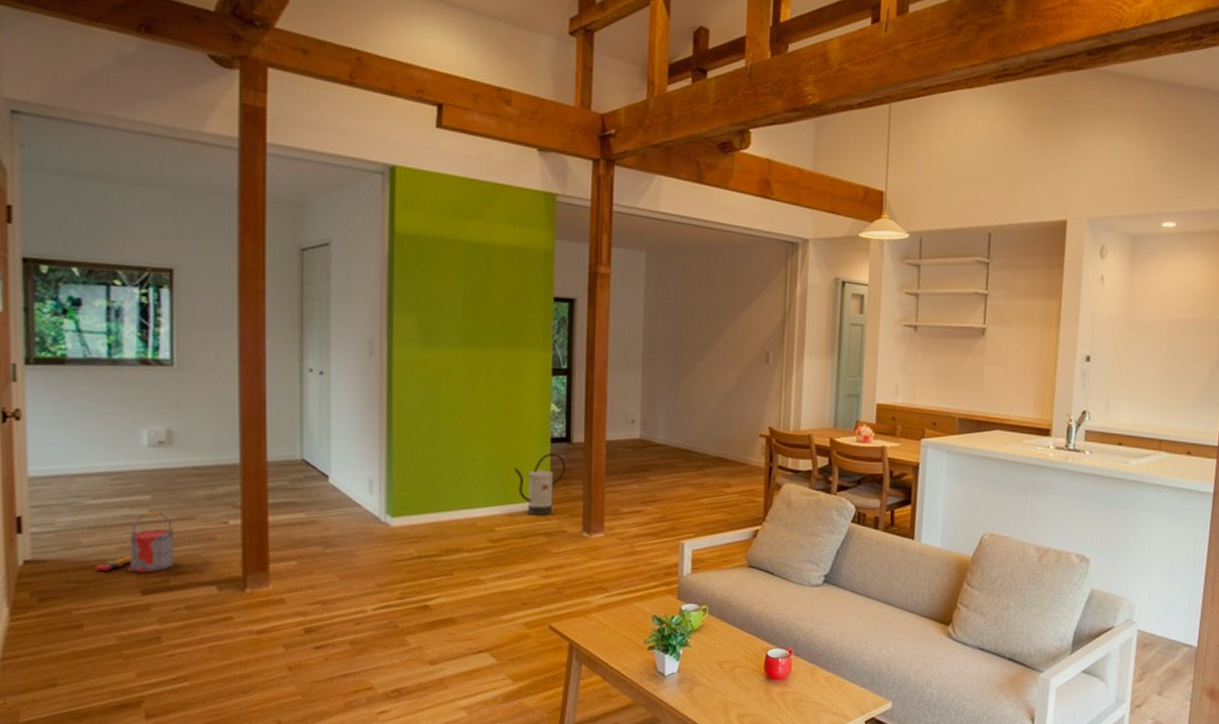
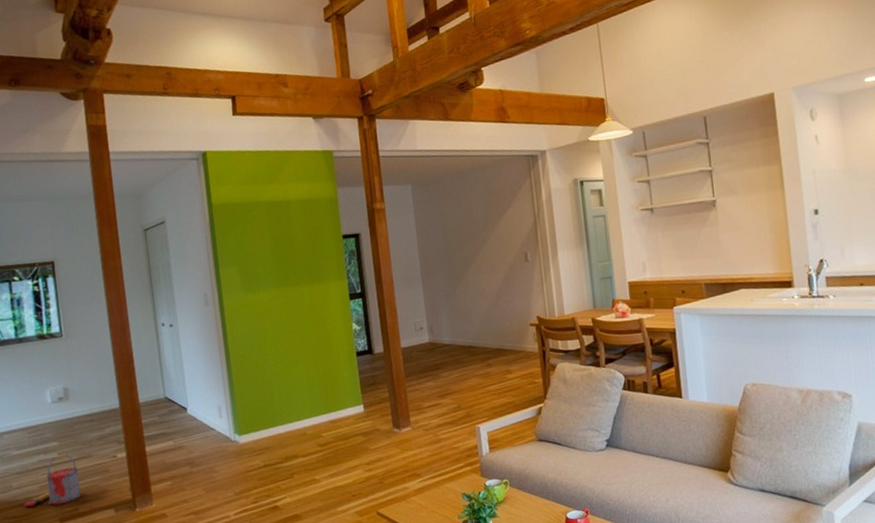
watering can: present [514,453,566,515] -> none [330,364,372,419]

